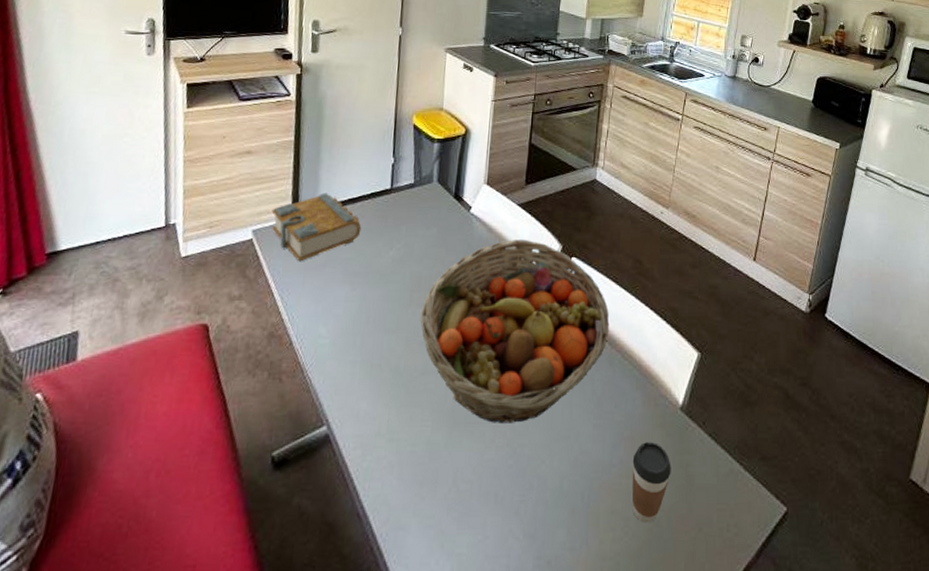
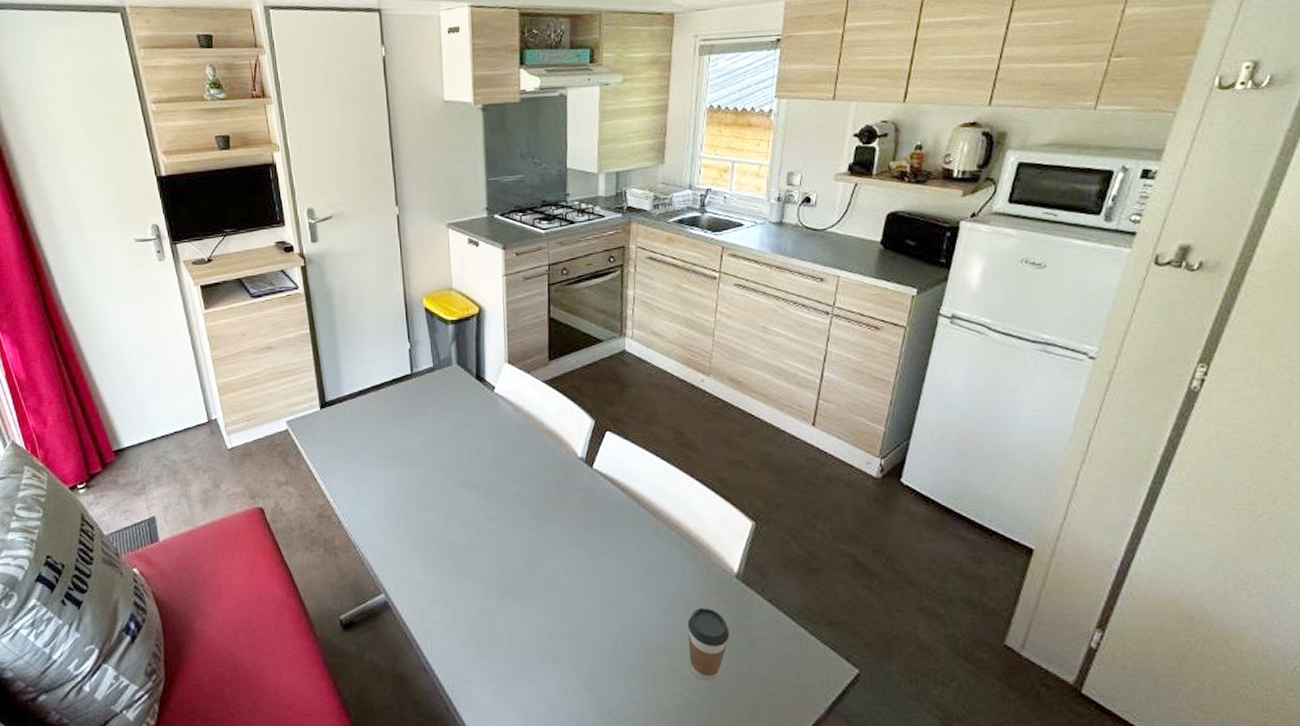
book: present [271,192,362,262] -> none [301,381,388,448]
fruit basket: present [420,239,610,423] -> none [457,416,653,591]

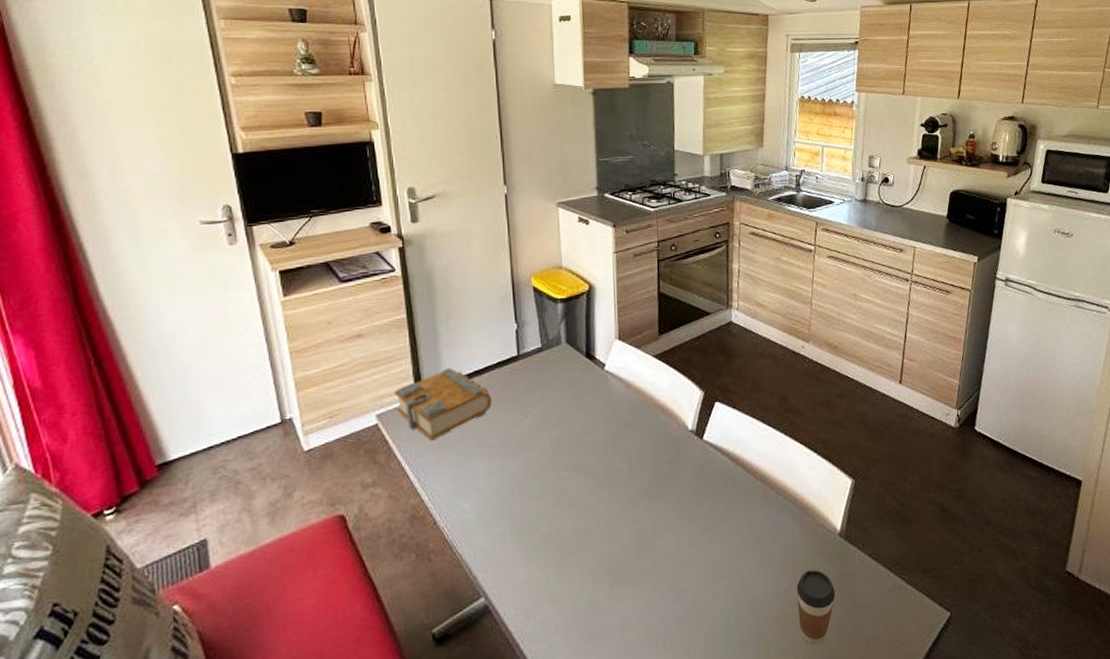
book: none [301,381,388,448] -> present [394,367,492,441]

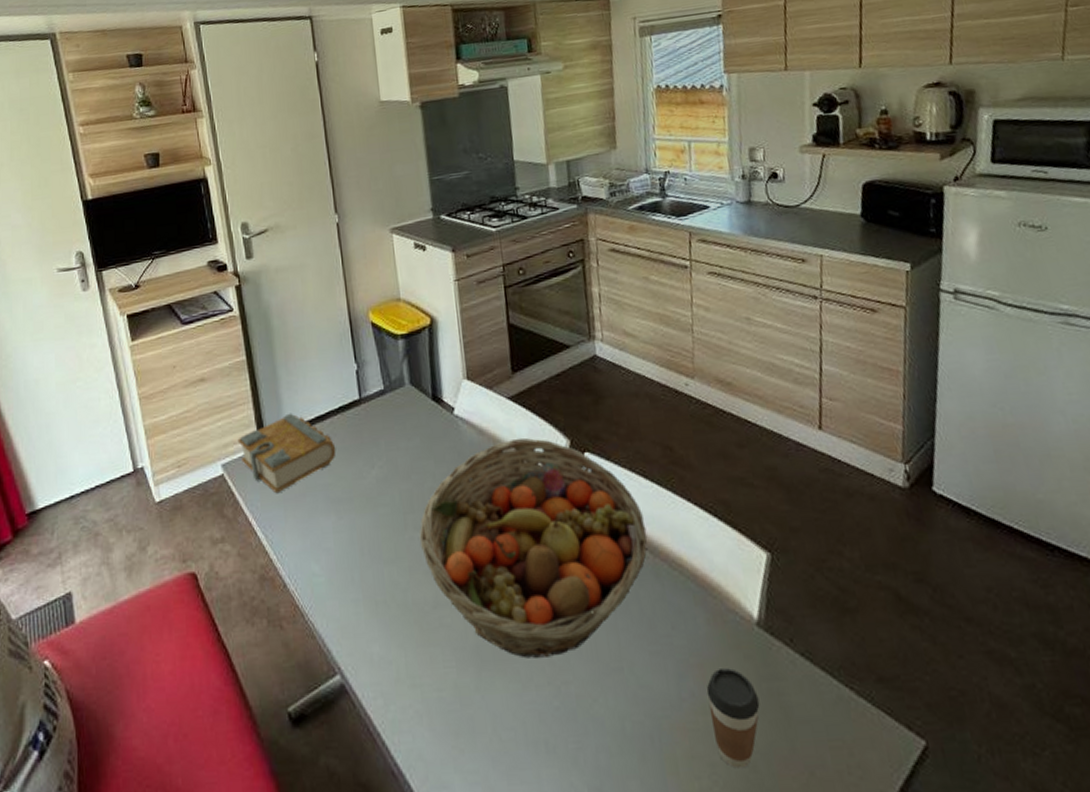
fruit basket: none [566,390,761,573] -> present [419,437,648,659]

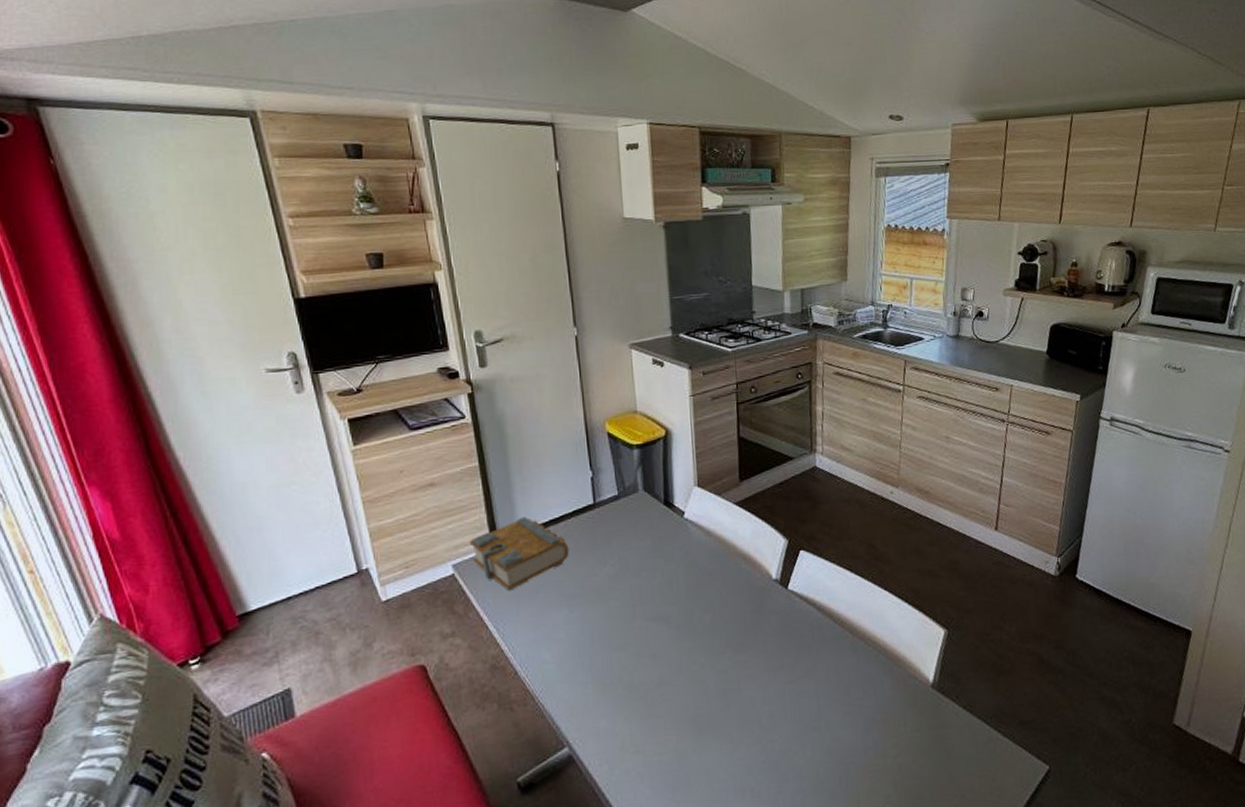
fruit basket: present [419,437,648,659] -> none [647,538,849,724]
coffee cup: present [706,668,760,769] -> none [887,721,928,798]

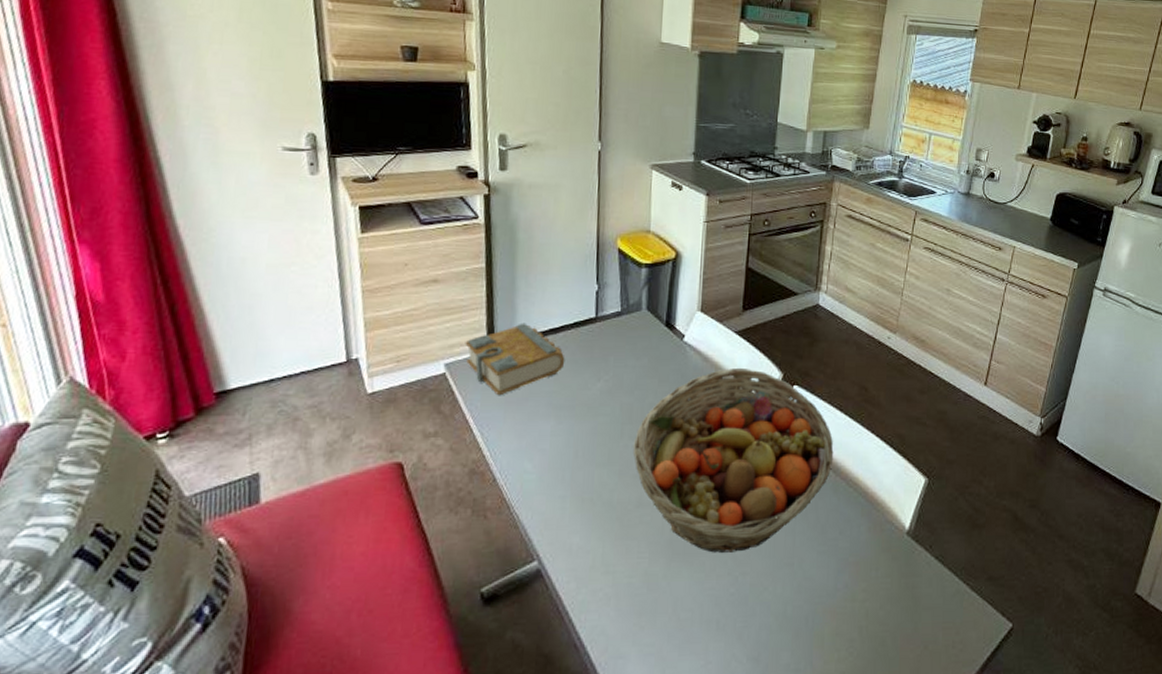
fruit basket: none [647,538,849,724] -> present [632,367,834,553]

